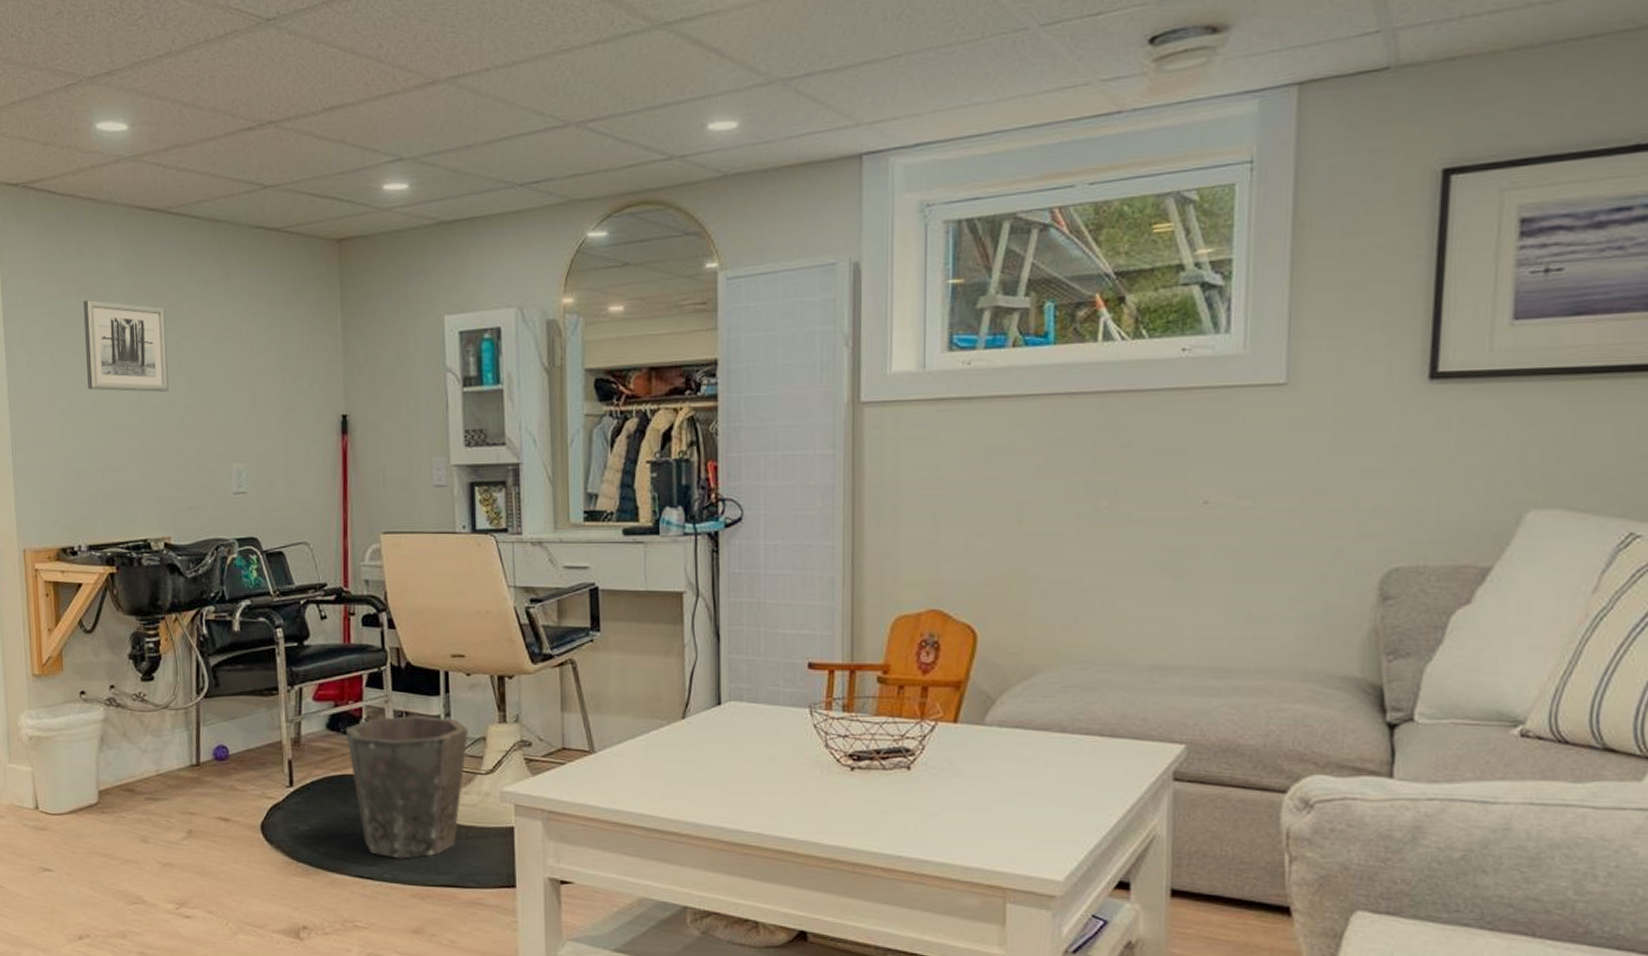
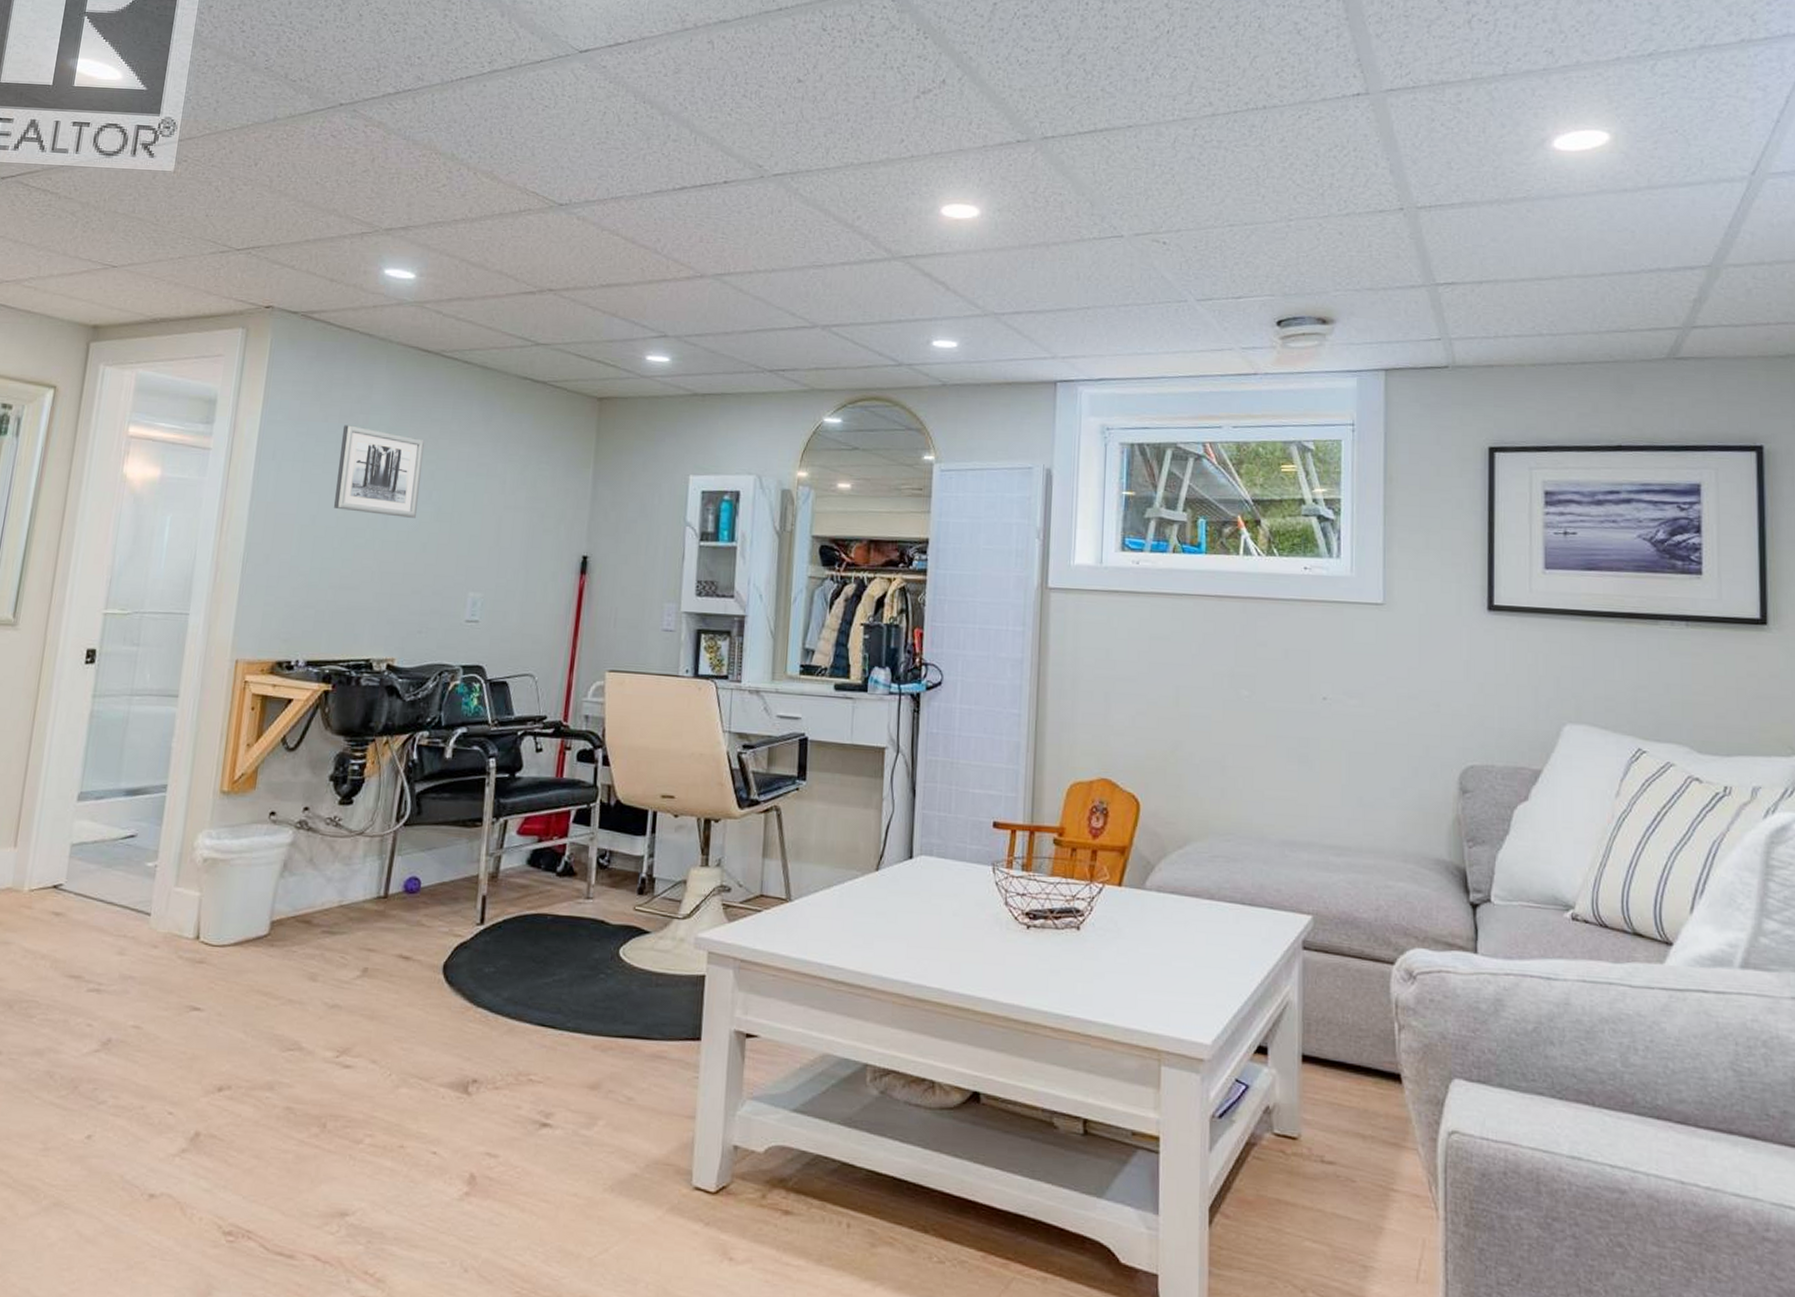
waste bin: present [345,714,468,859] -> none [545,854,670,1007]

